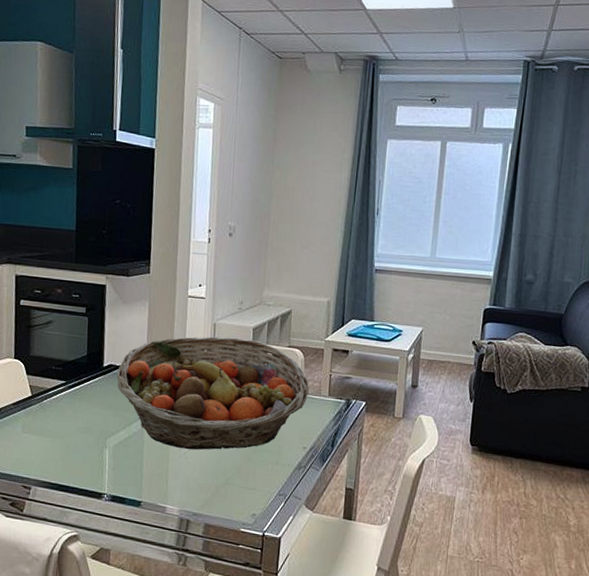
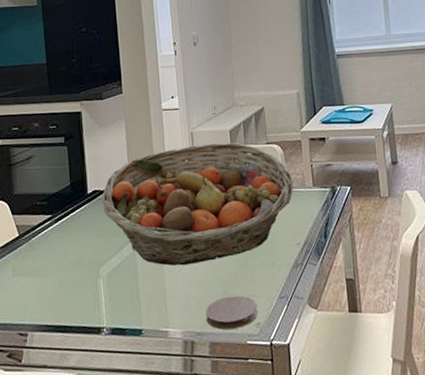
coaster: none [204,485,256,516] -> present [206,295,258,330]

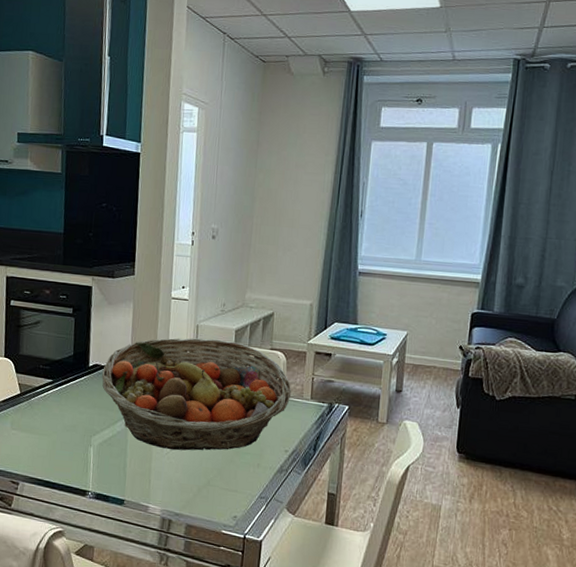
coaster: present [206,295,258,330] -> none [186,486,237,517]

